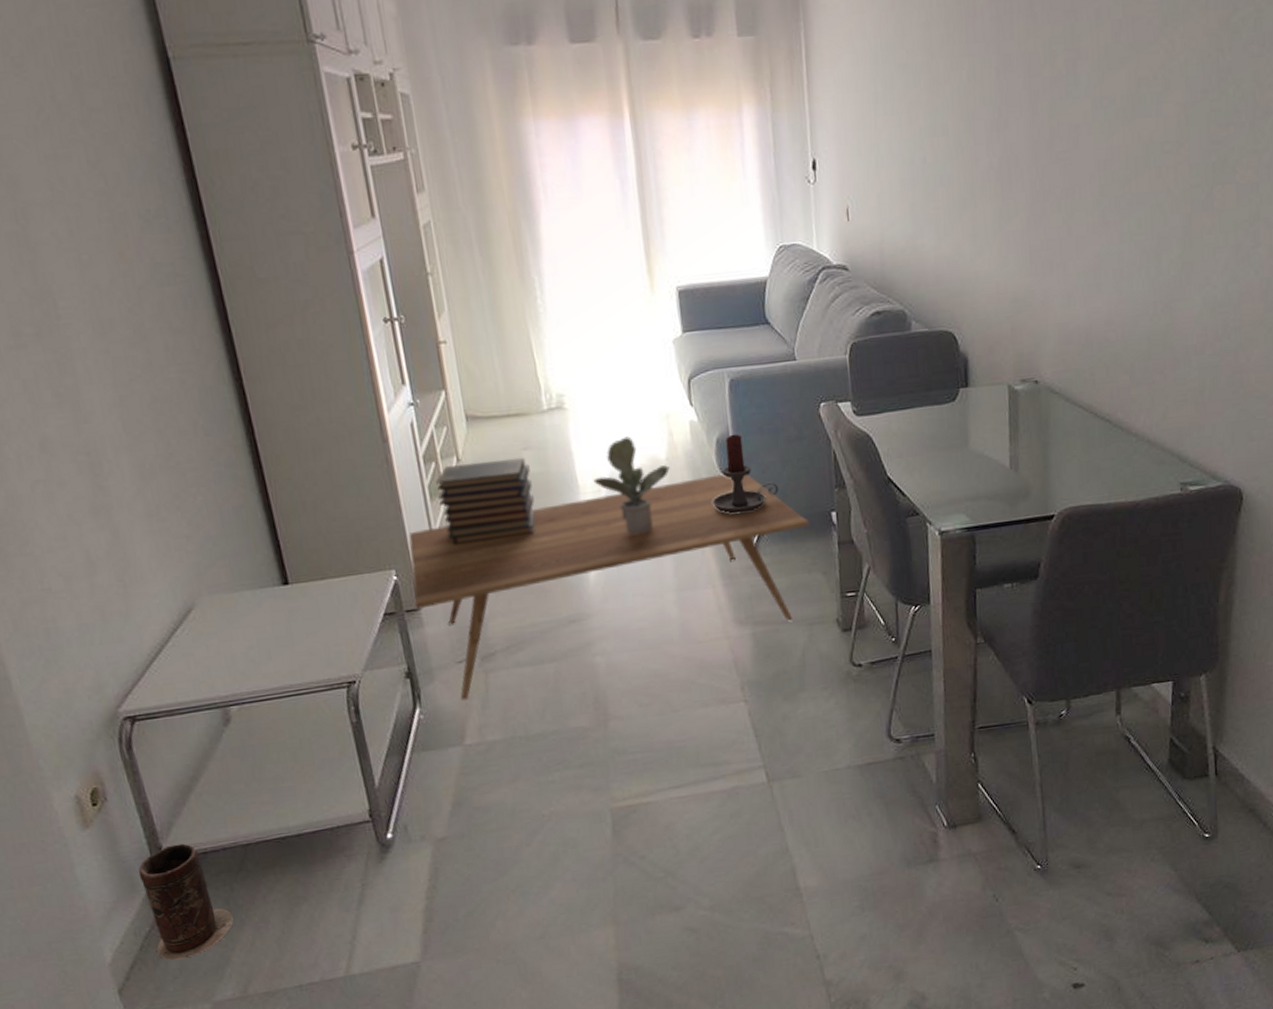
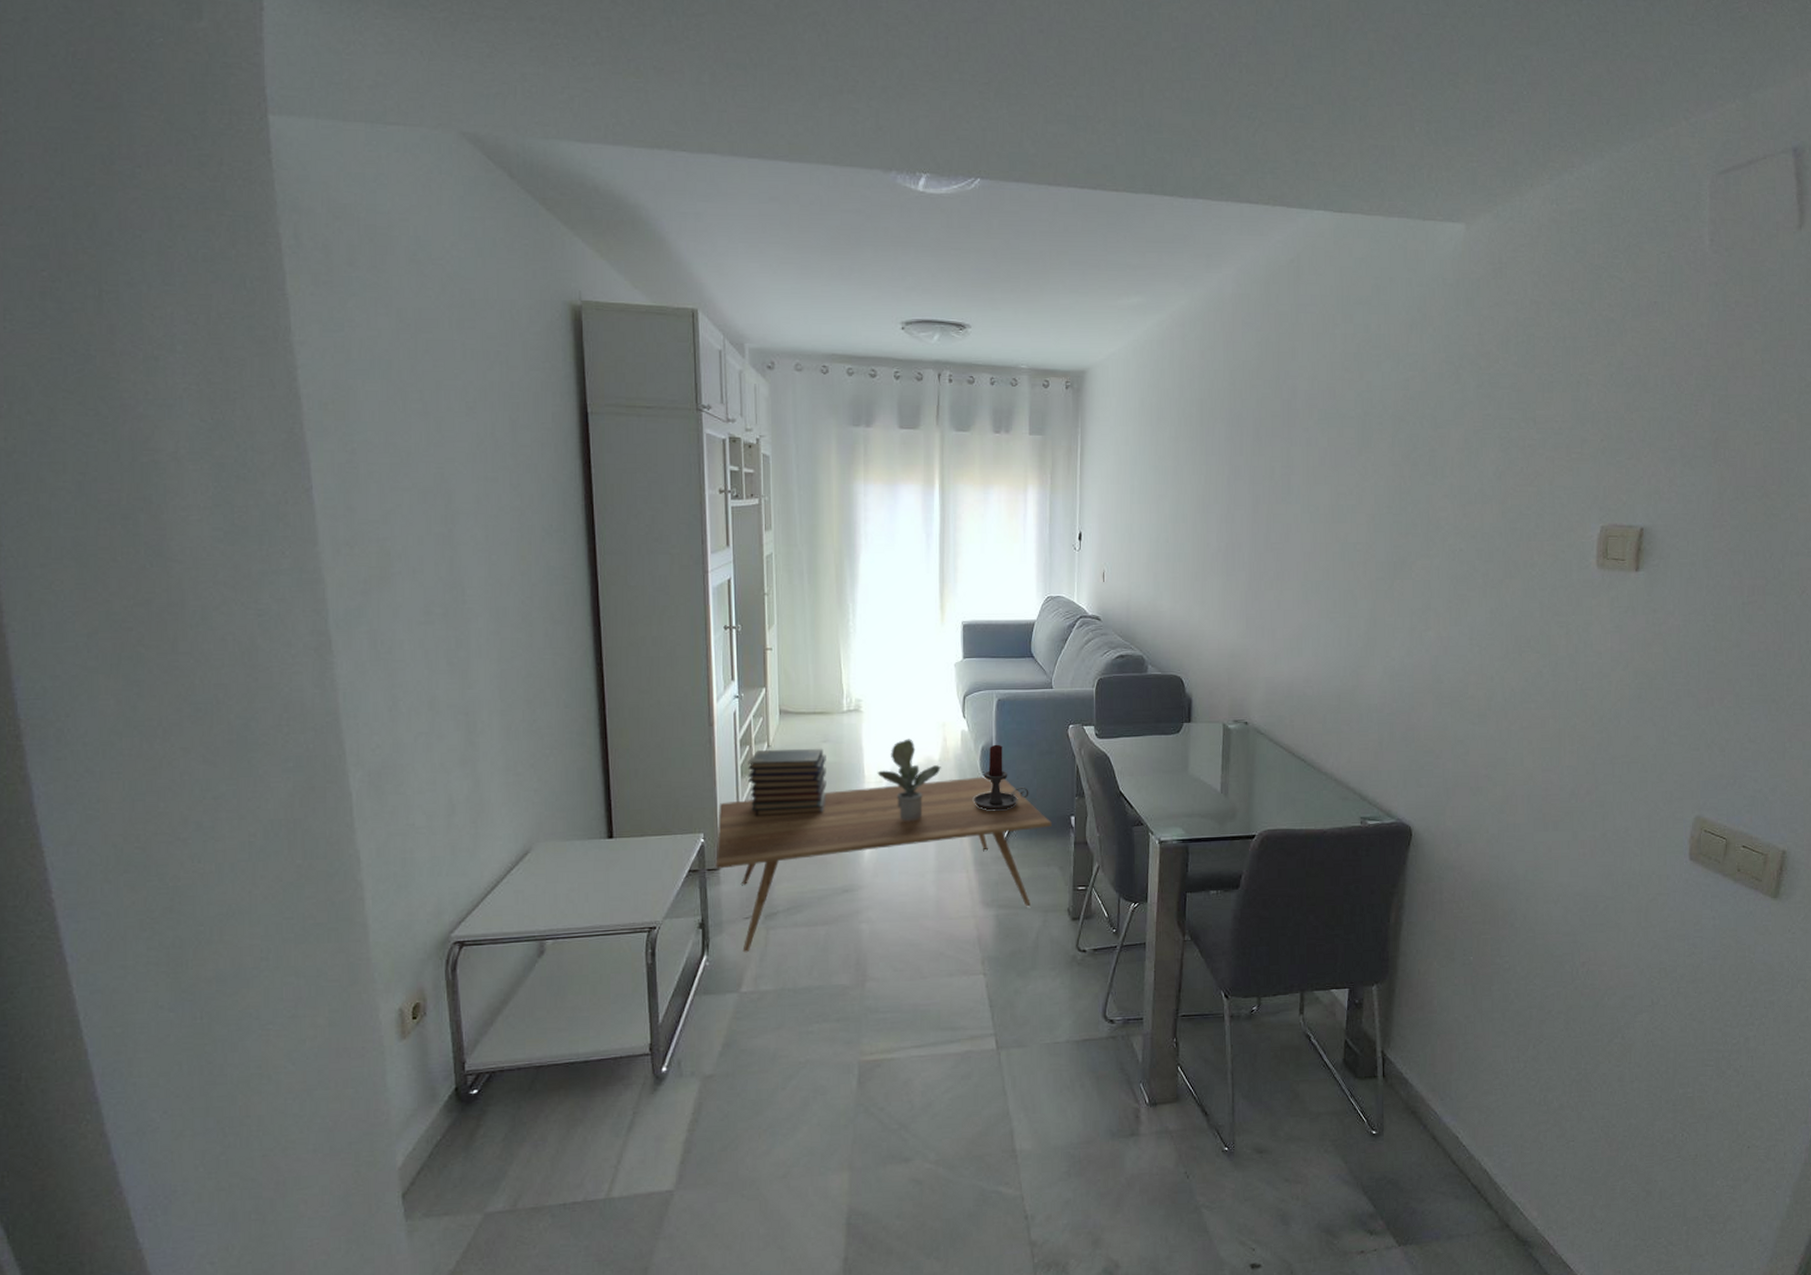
vase: present [138,843,234,960] -> none [440,1060,516,1170]

